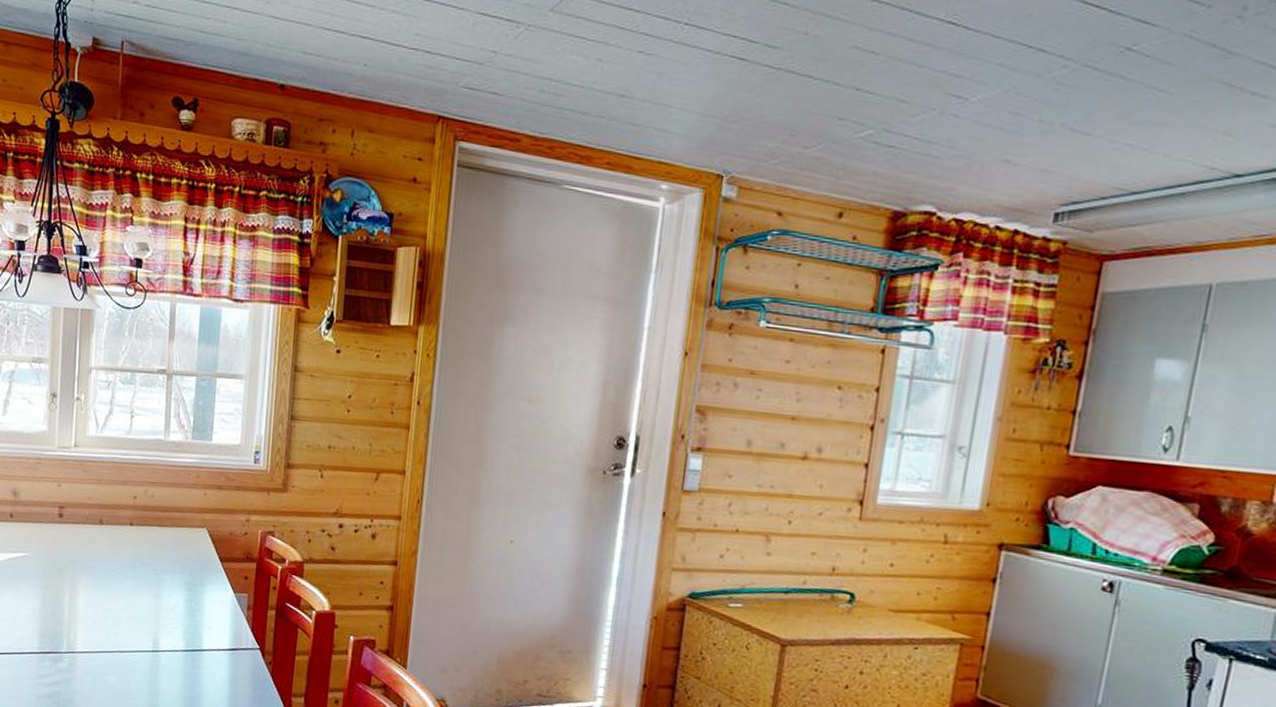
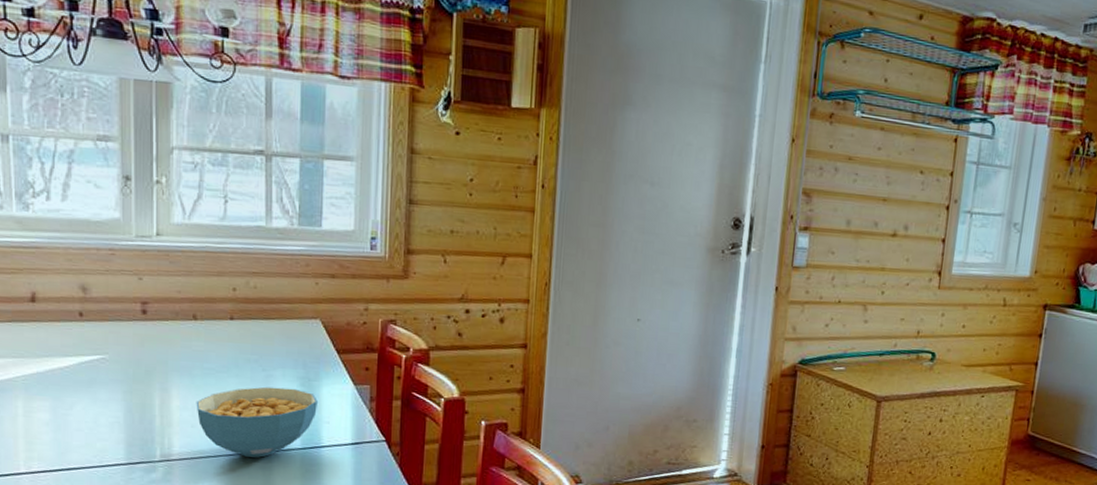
cereal bowl: none [98,589,201,656] -> present [196,386,318,458]

